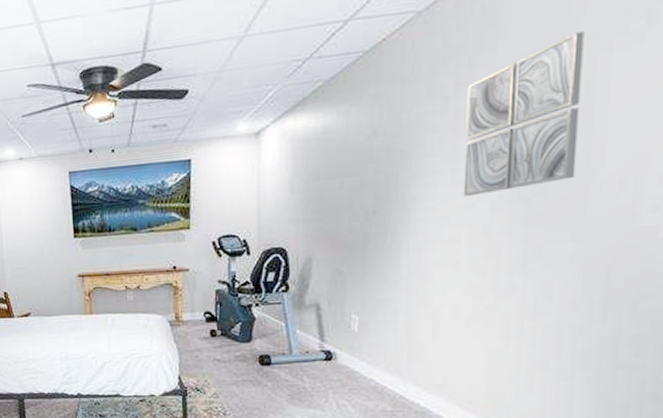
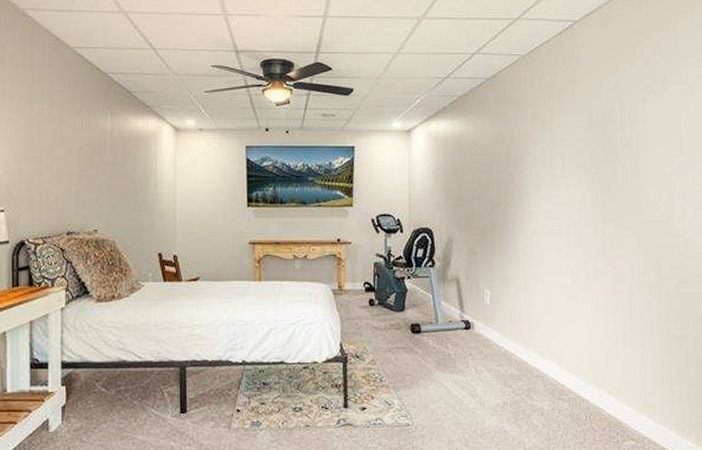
wall art: present [463,31,585,197] -> none [558,86,631,197]

